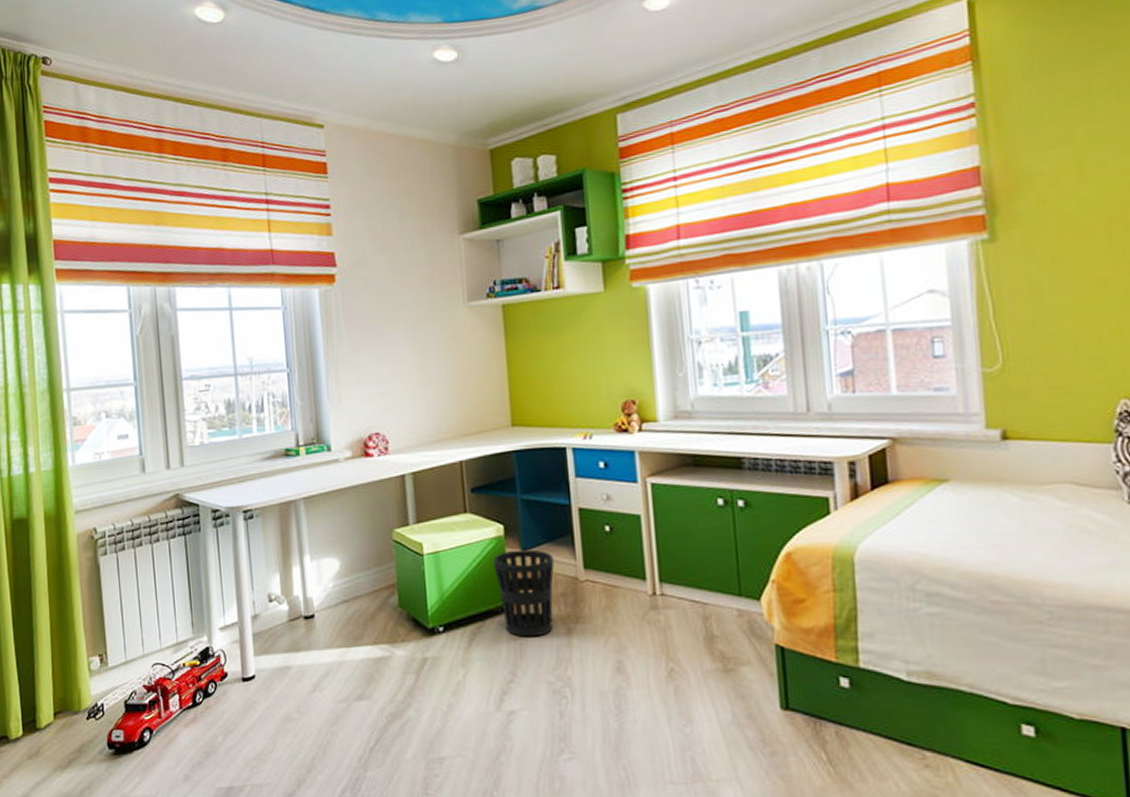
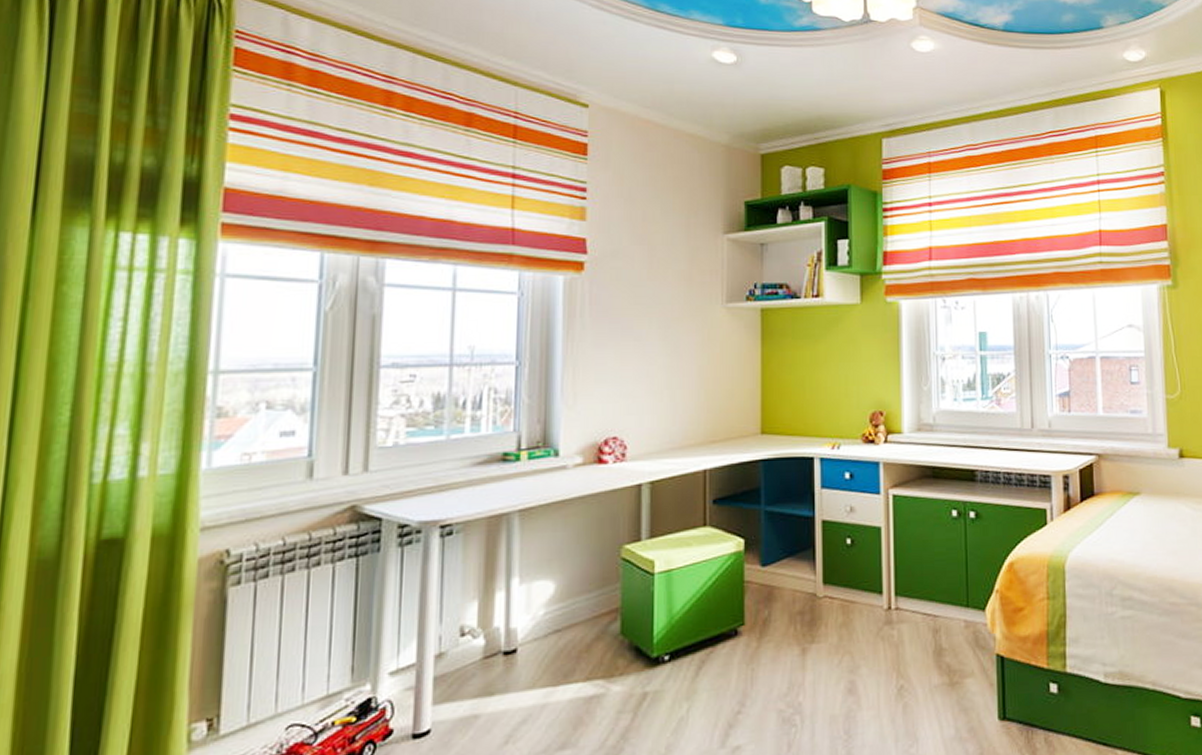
wastebasket: present [493,549,554,637] -> none [730,565,794,662]

